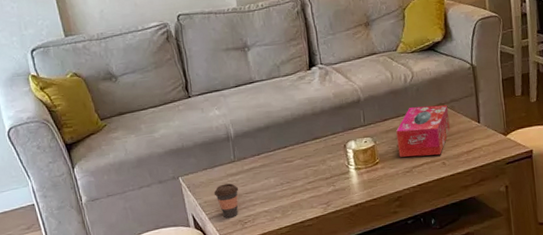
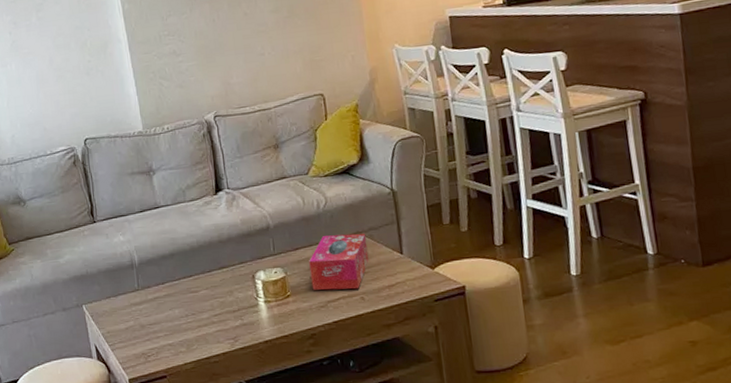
coffee cup: present [213,183,239,218] -> none [117,313,143,351]

